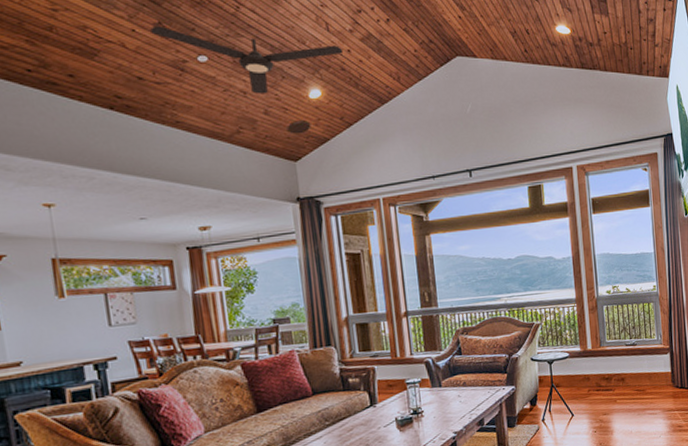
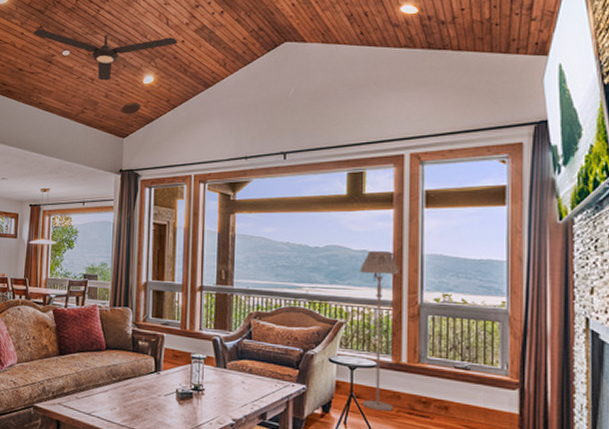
floor lamp: none [547,254,586,395] -> present [360,250,399,411]

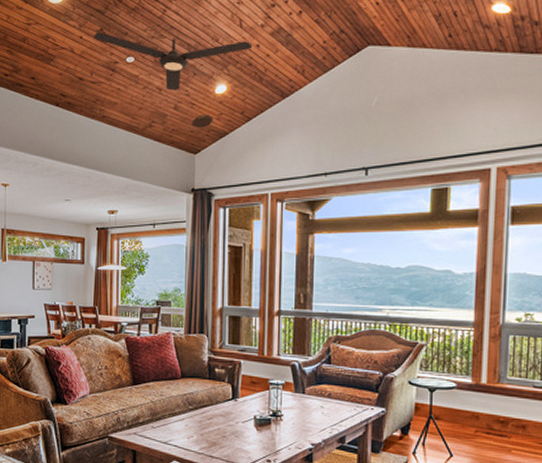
floor lamp: present [360,250,399,411] -> none [440,270,482,432]

